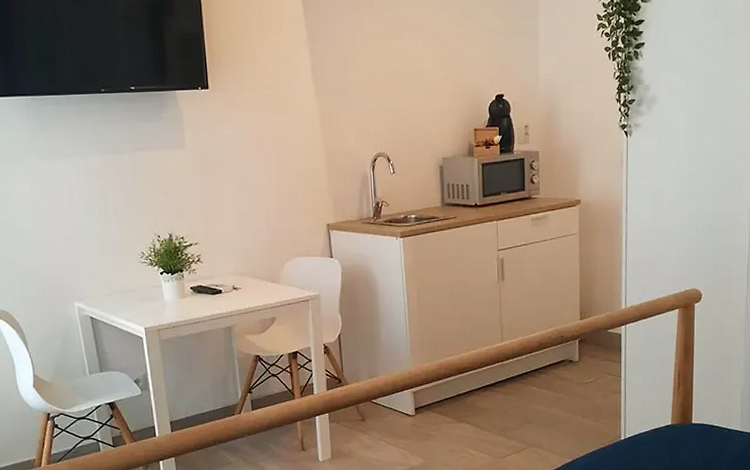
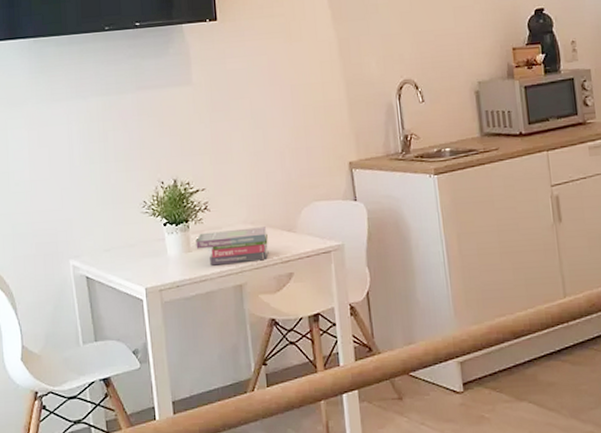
books: none [189,278,255,310] -> present [196,227,269,266]

